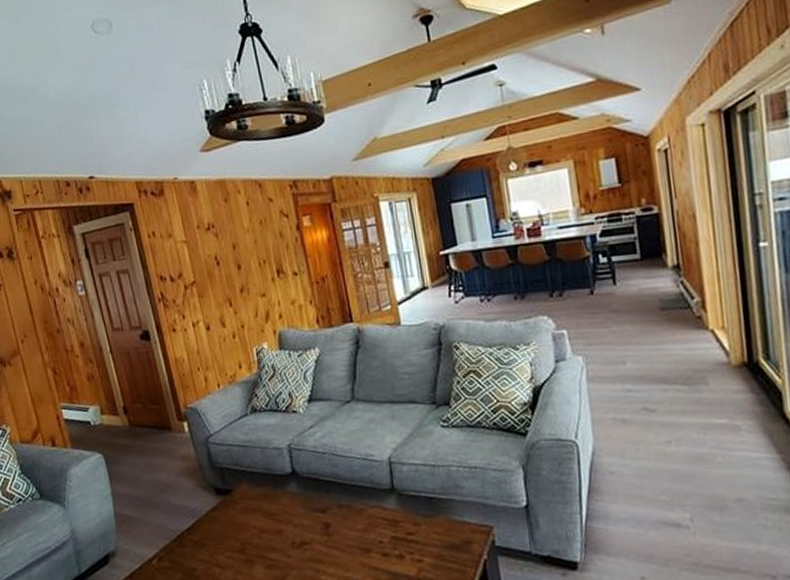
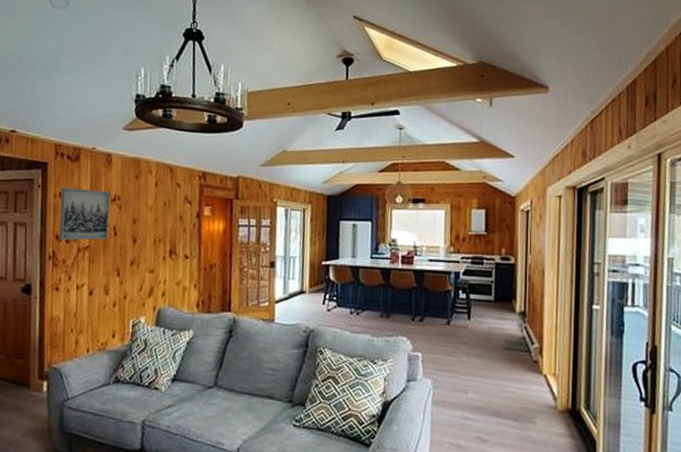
wall art: none [153,221,212,281] -> present [58,187,110,241]

